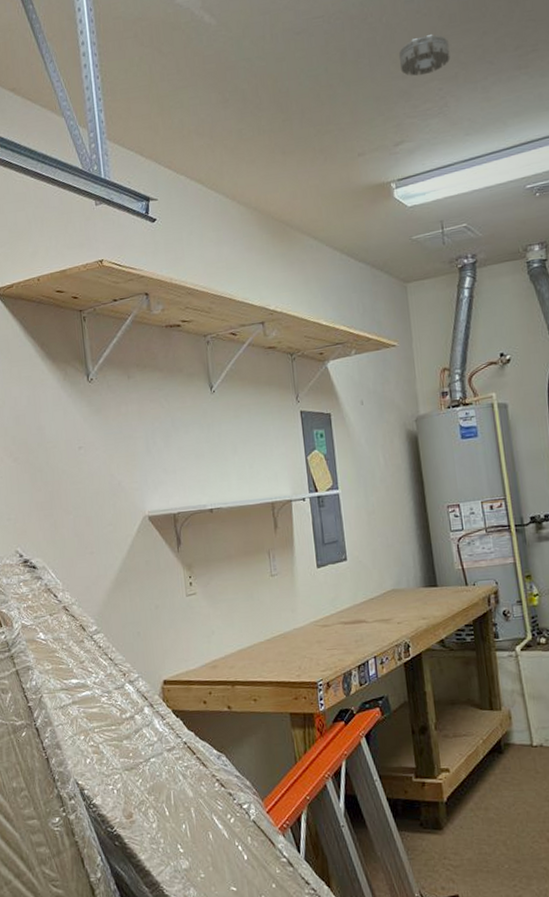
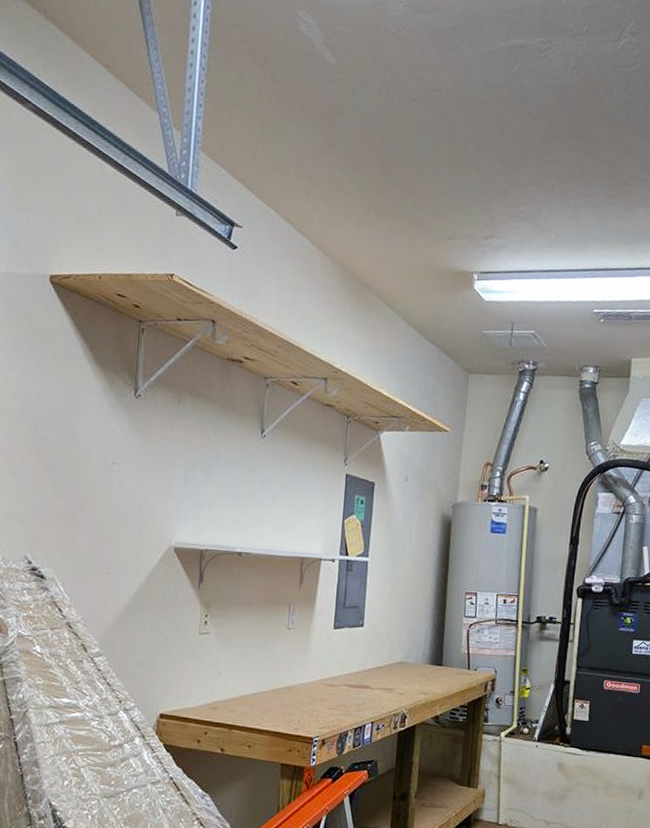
smoke detector: present [398,34,451,77] -> none [504,139,552,178]

